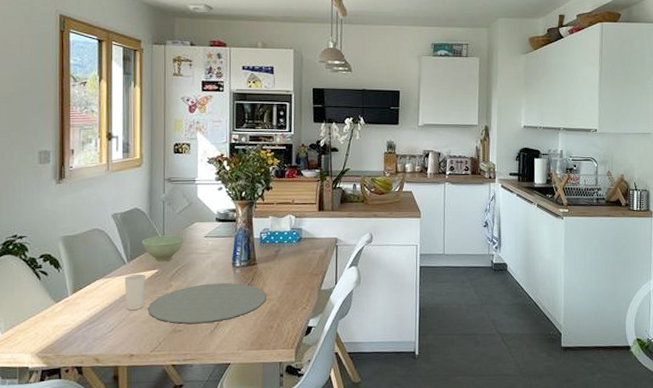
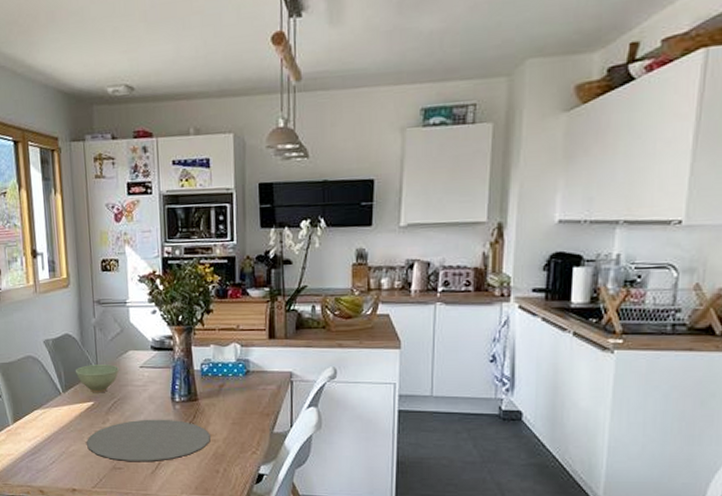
cup: present [124,273,146,311] -> none [61,405,82,444]

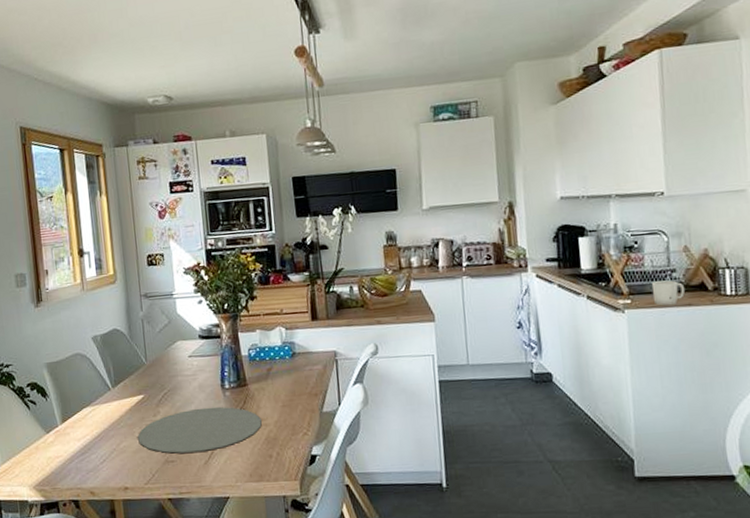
bowl: present [75,364,120,393] -> none [124,356,169,386]
mug: none [648,321,689,349] -> present [651,280,686,307]

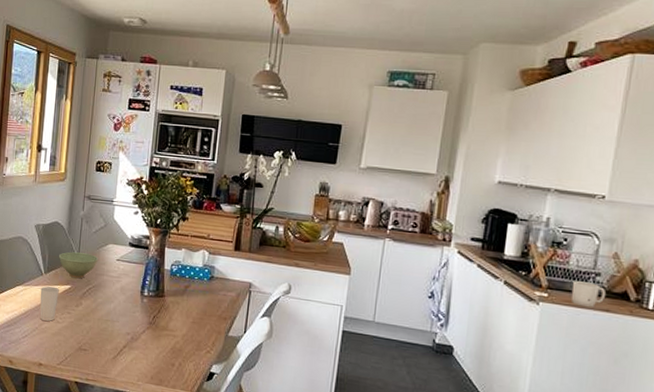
cup: none [111,400,133,441] -> present [39,286,59,322]
bowl: none [124,356,169,386] -> present [58,252,99,279]
placemat: present [137,406,262,454] -> none [58,307,171,348]

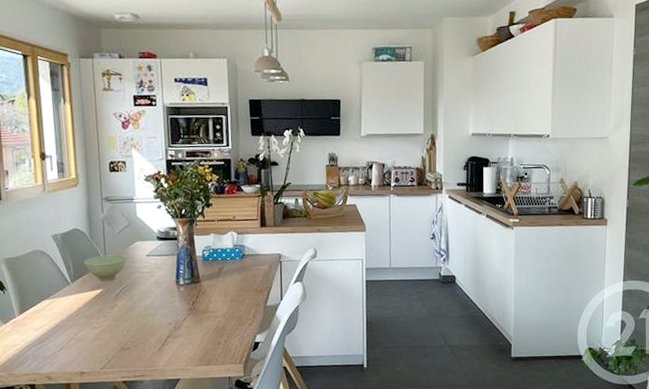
cup: present [39,286,59,322] -> none [69,293,91,330]
mug: present [570,281,607,309] -> none [535,205,559,226]

